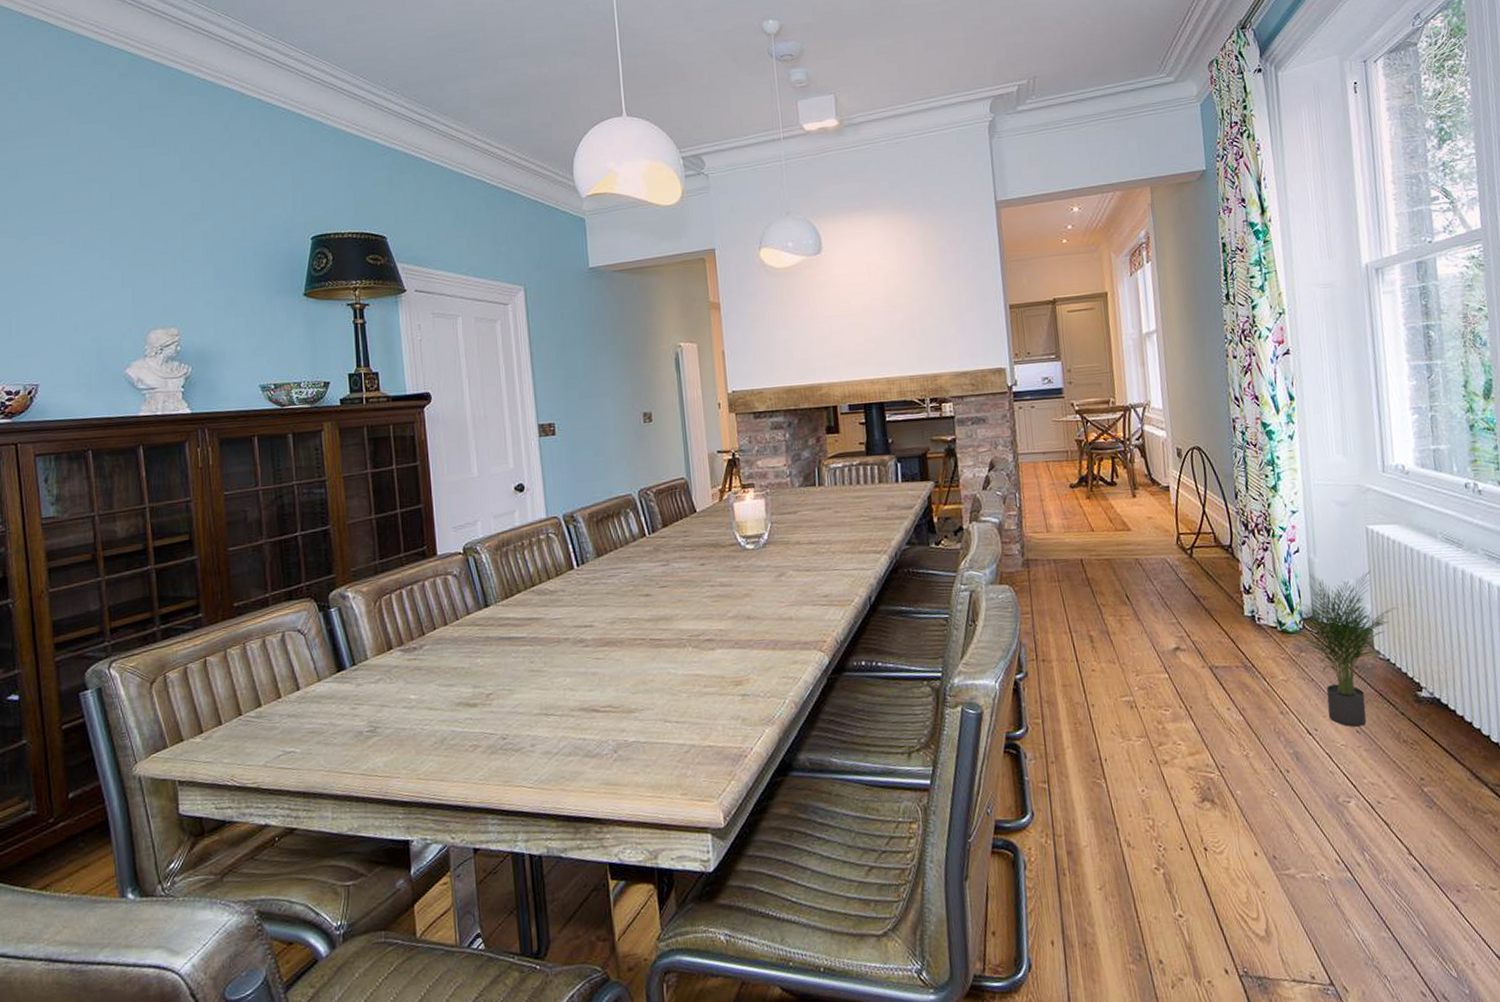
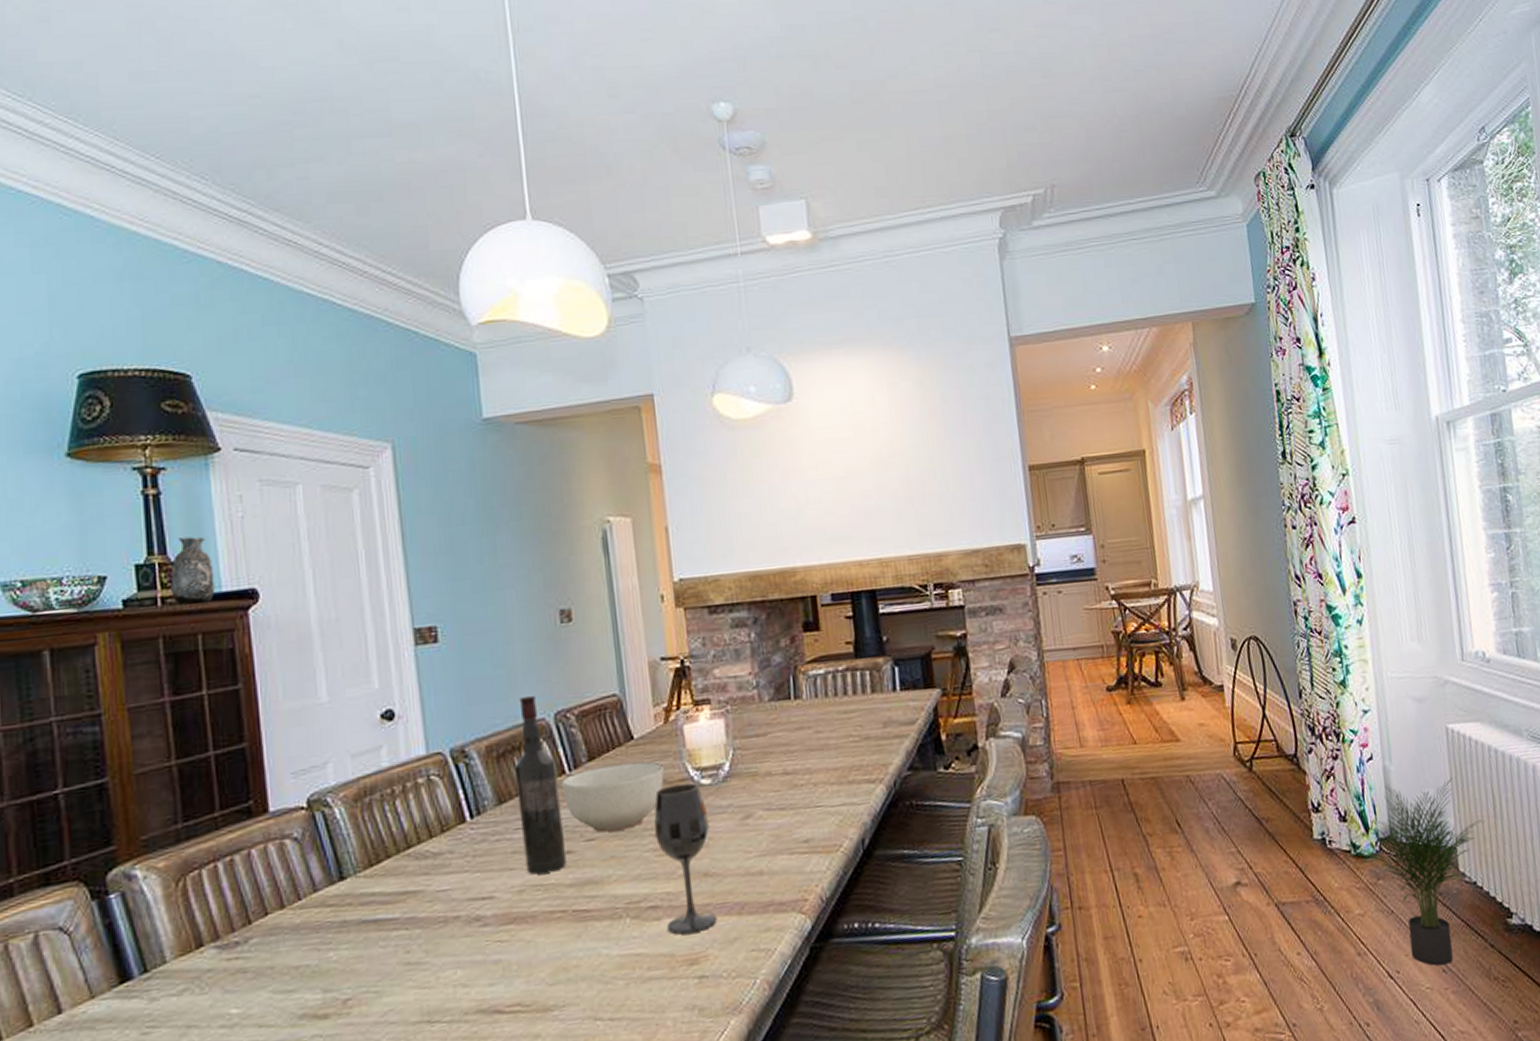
decorative vase: none [372,354,402,404] -> present [170,536,215,606]
wine bottle: none [608,477,647,611] -> present [514,696,568,875]
bowl: none [642,529,719,582] -> present [560,760,665,833]
wine glass: none [710,547,757,662] -> present [653,783,717,935]

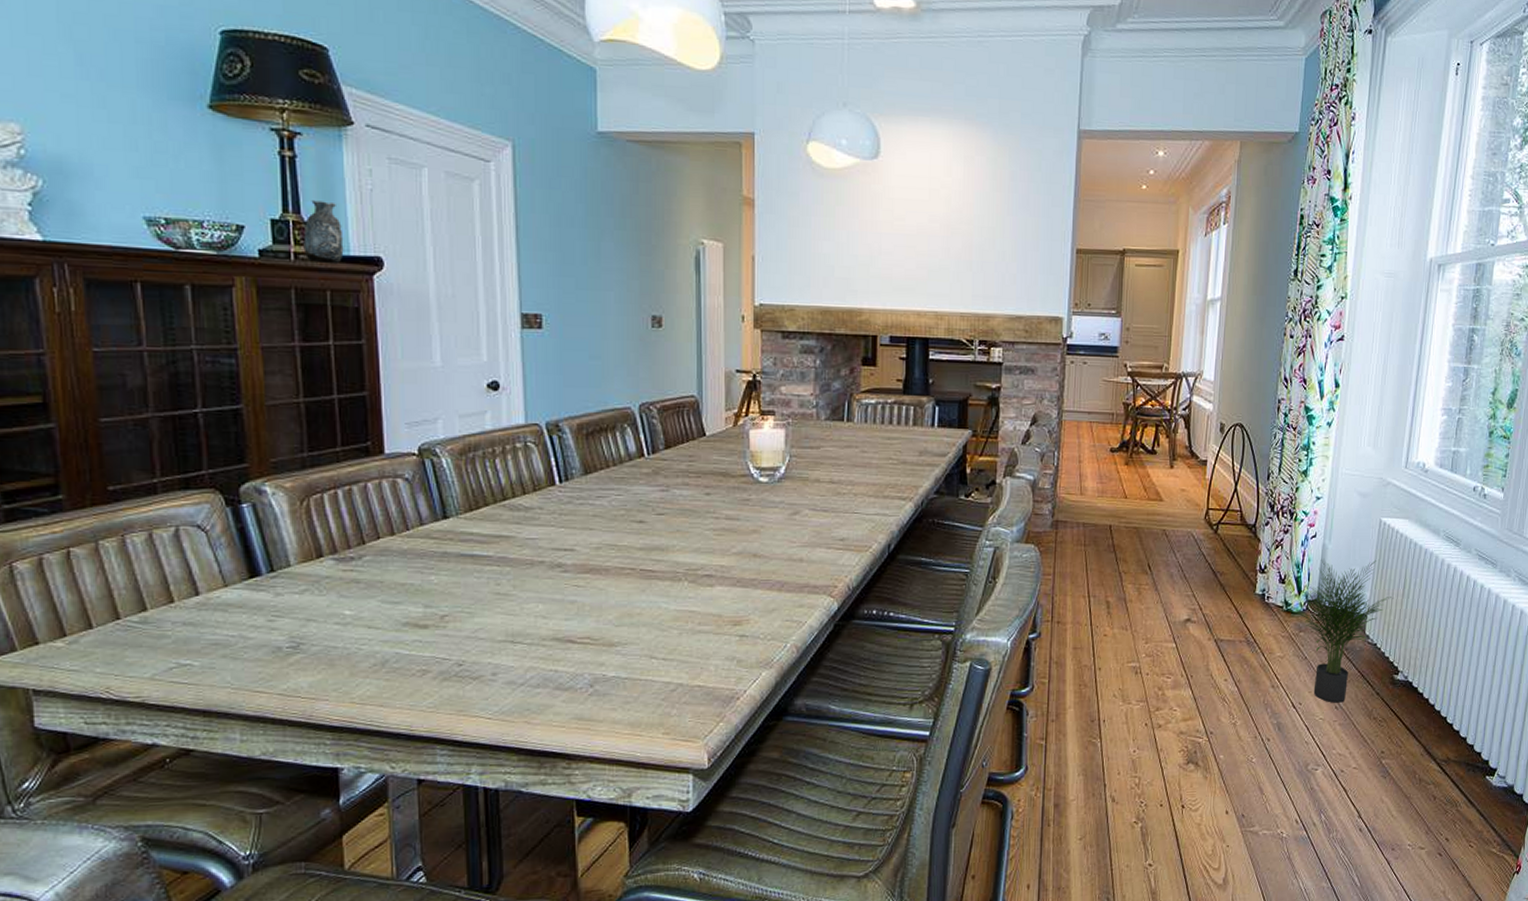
wine bottle: present [514,696,568,875] -> none [600,387,640,536]
bowl: present [560,760,665,833] -> none [639,454,730,509]
wine glass: present [653,783,717,935] -> none [716,479,763,600]

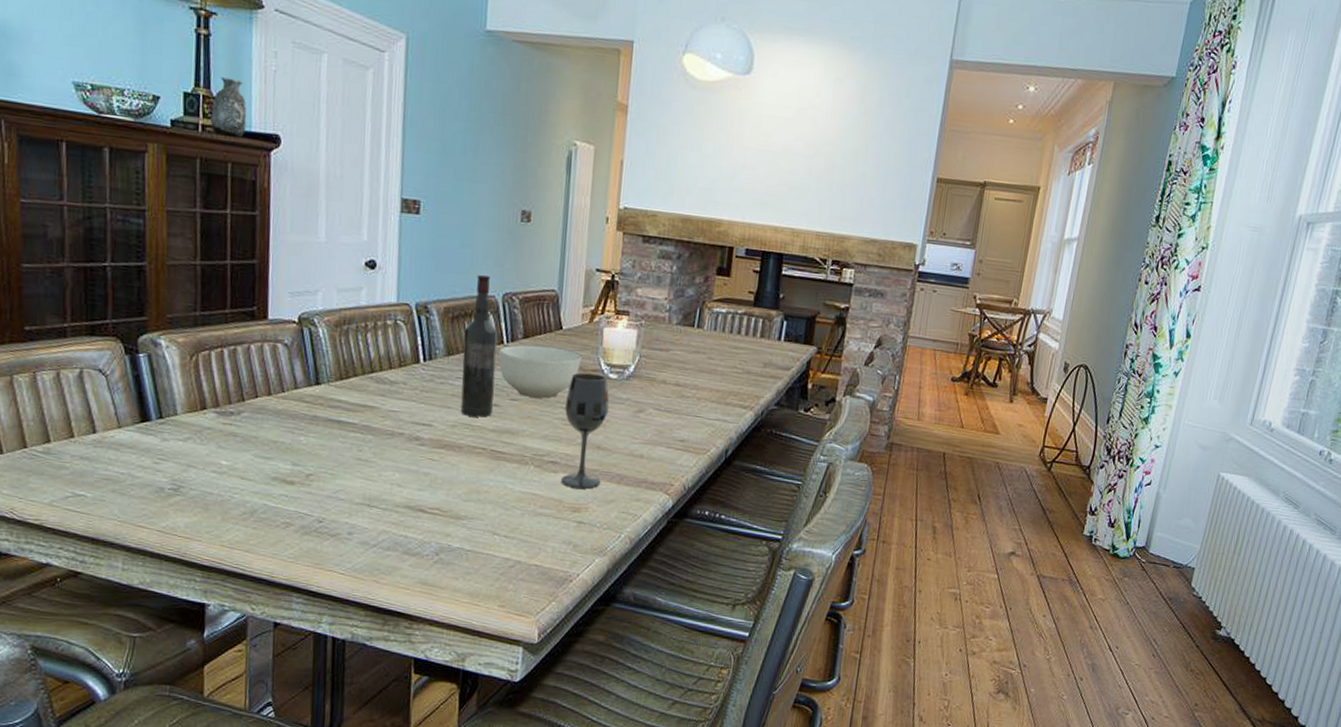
wine bottle: none [600,387,640,536] -> present [460,275,498,417]
bowl: none [639,454,730,509] -> present [498,344,583,399]
wine glass: none [716,479,763,600] -> present [561,372,610,489]
potted plant: present [1287,558,1391,703] -> none [1113,507,1222,651]

